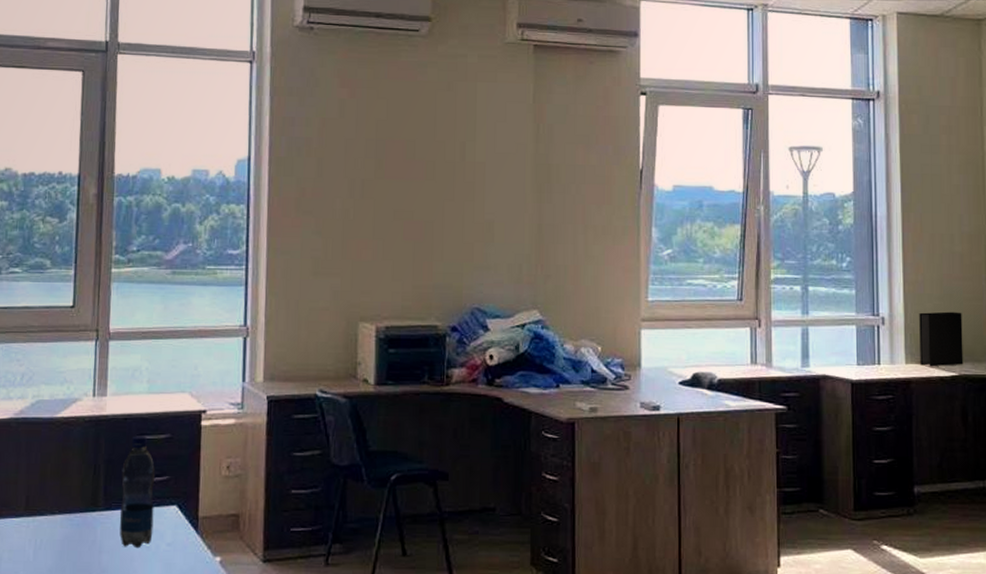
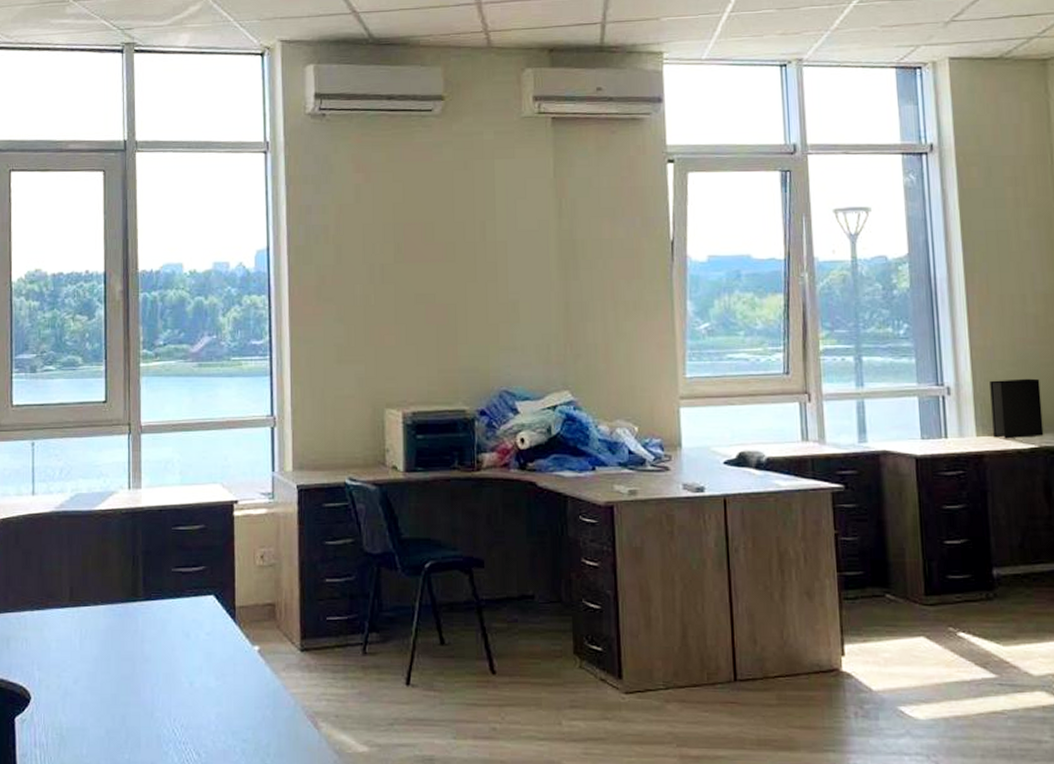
bottle: present [119,436,155,549] -> none [159,527,192,638]

